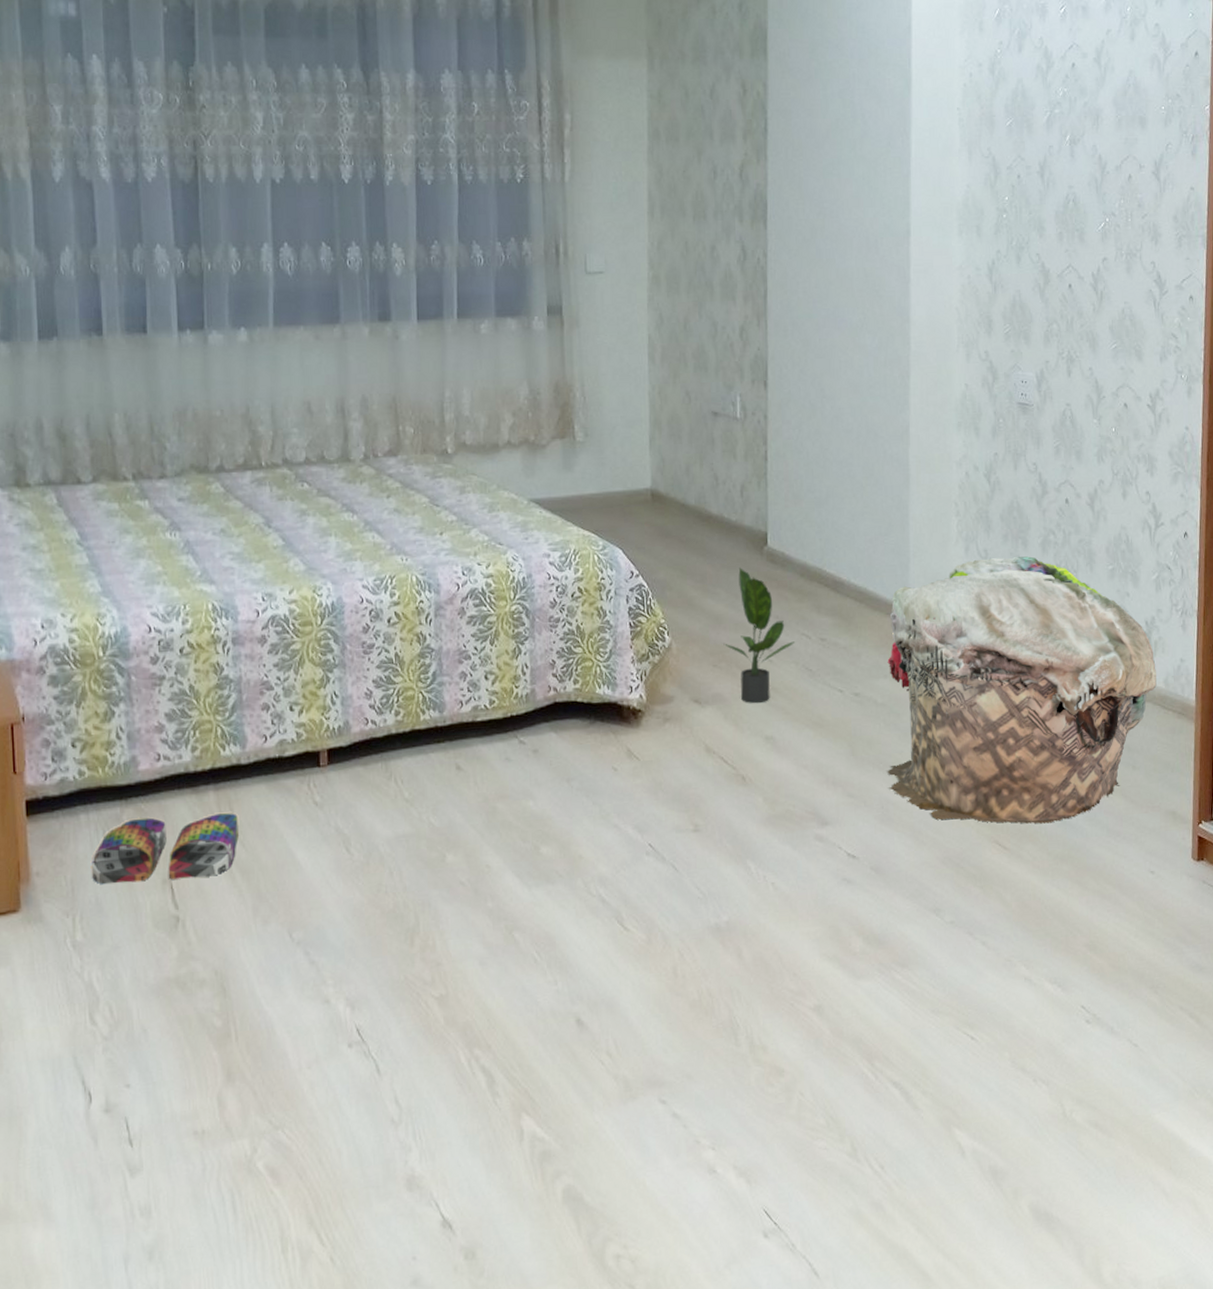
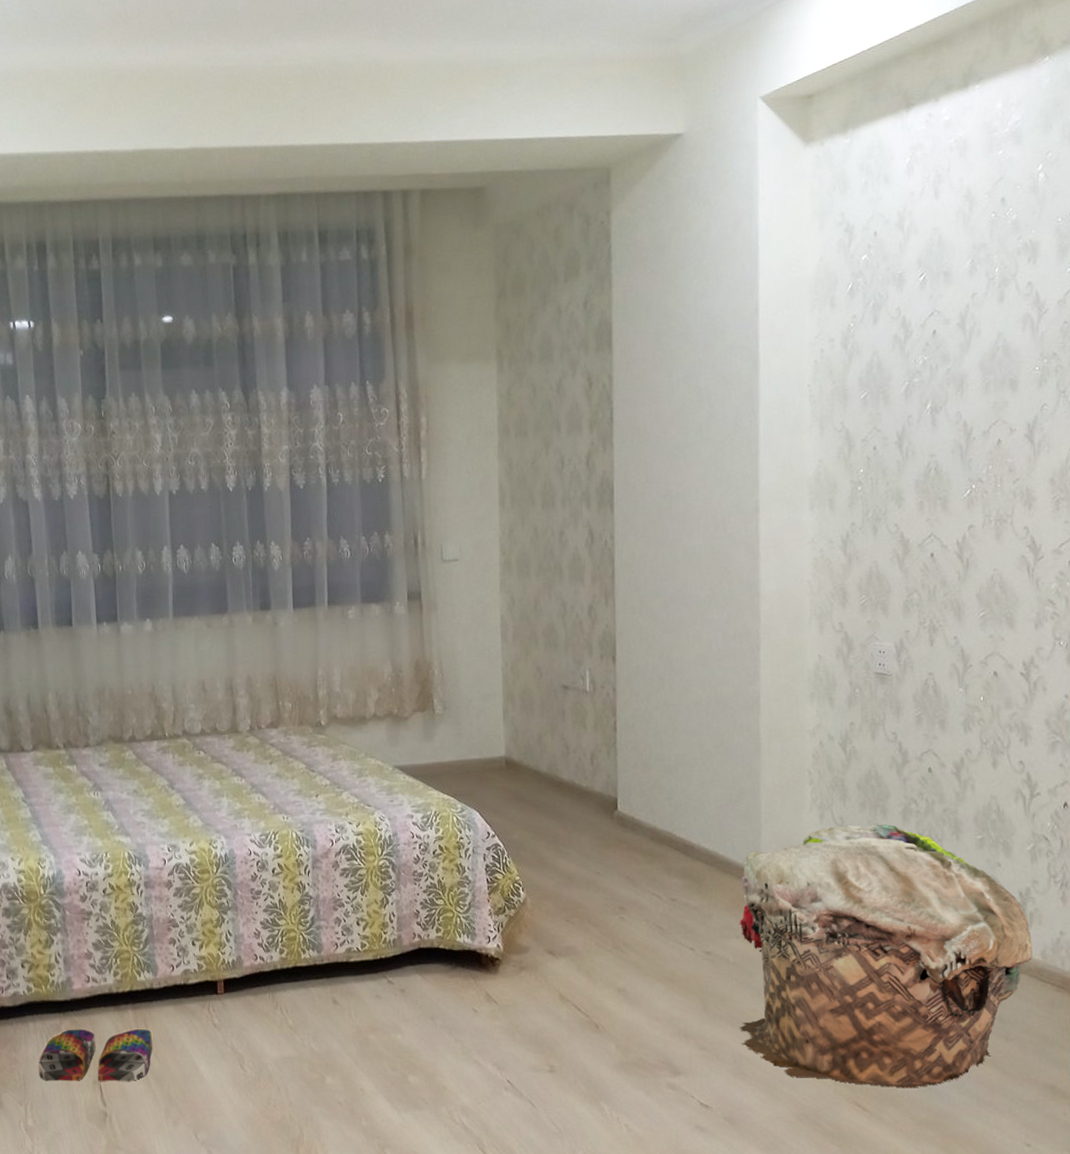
potted plant: present [723,568,796,703] -> none [576,830,646,957]

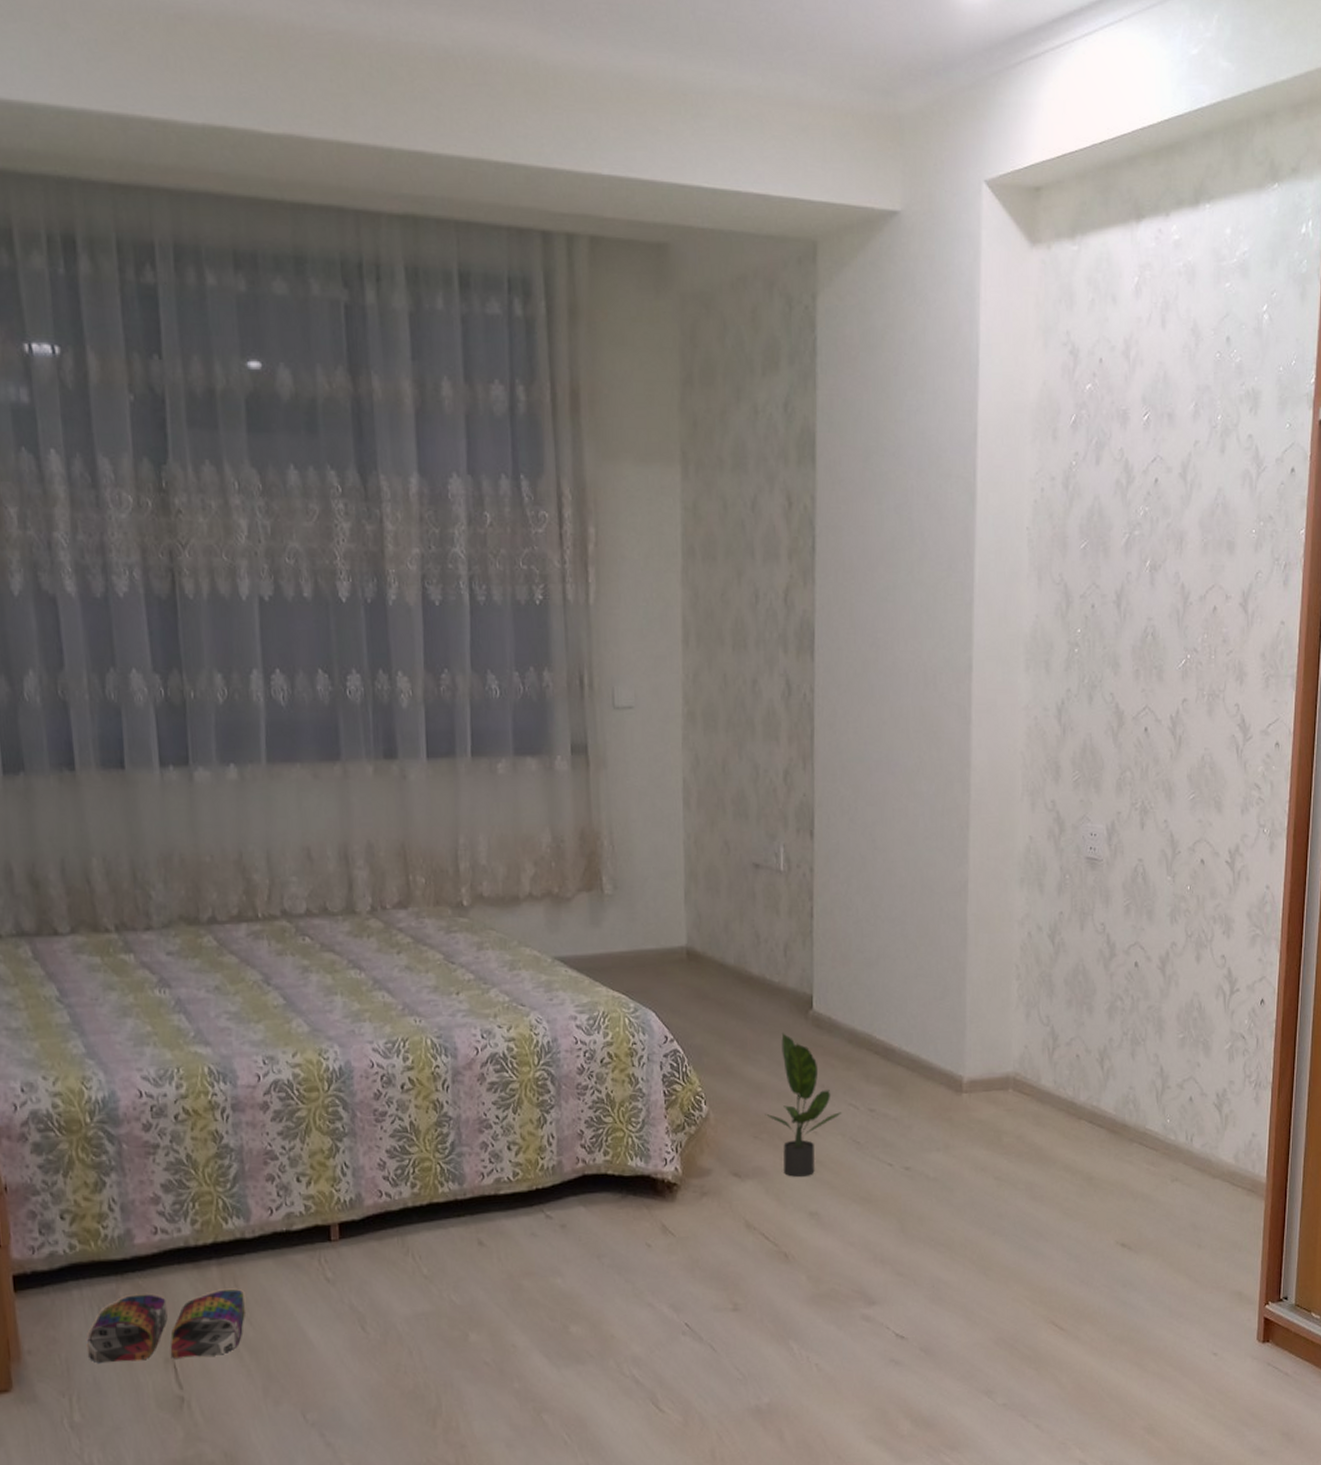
potted plant: none [576,830,646,957] -> present [765,1033,843,1177]
laundry basket: present [739,824,1033,1088] -> none [938,1023,1227,1304]

